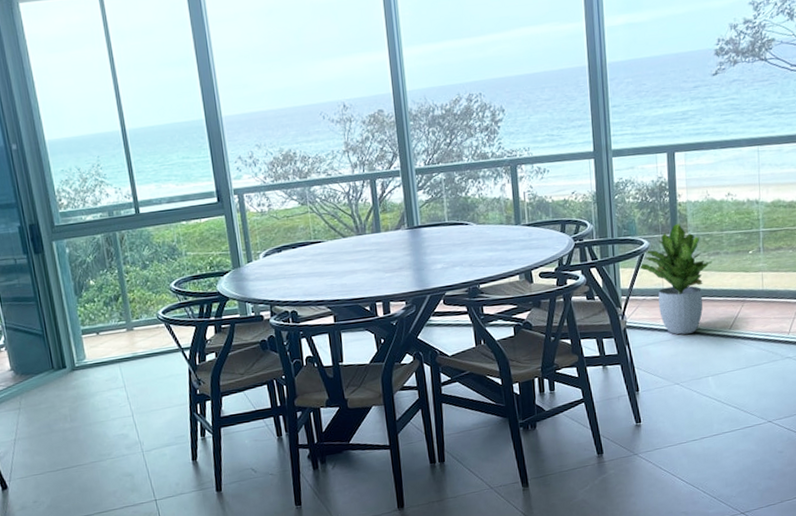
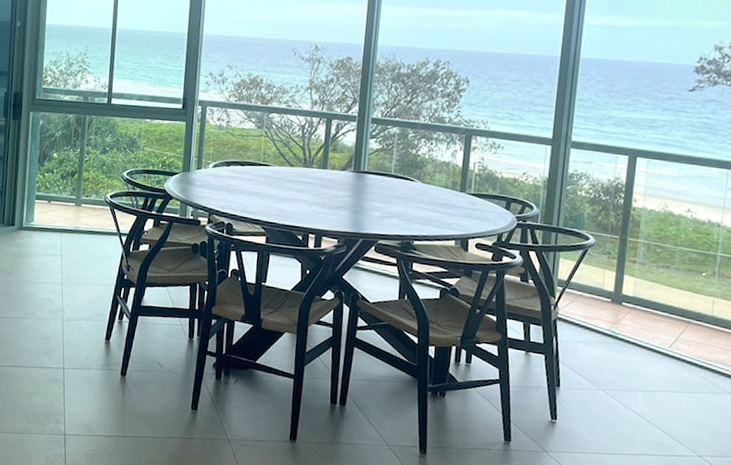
potted plant: present [639,224,712,335] -> none [580,228,660,342]

